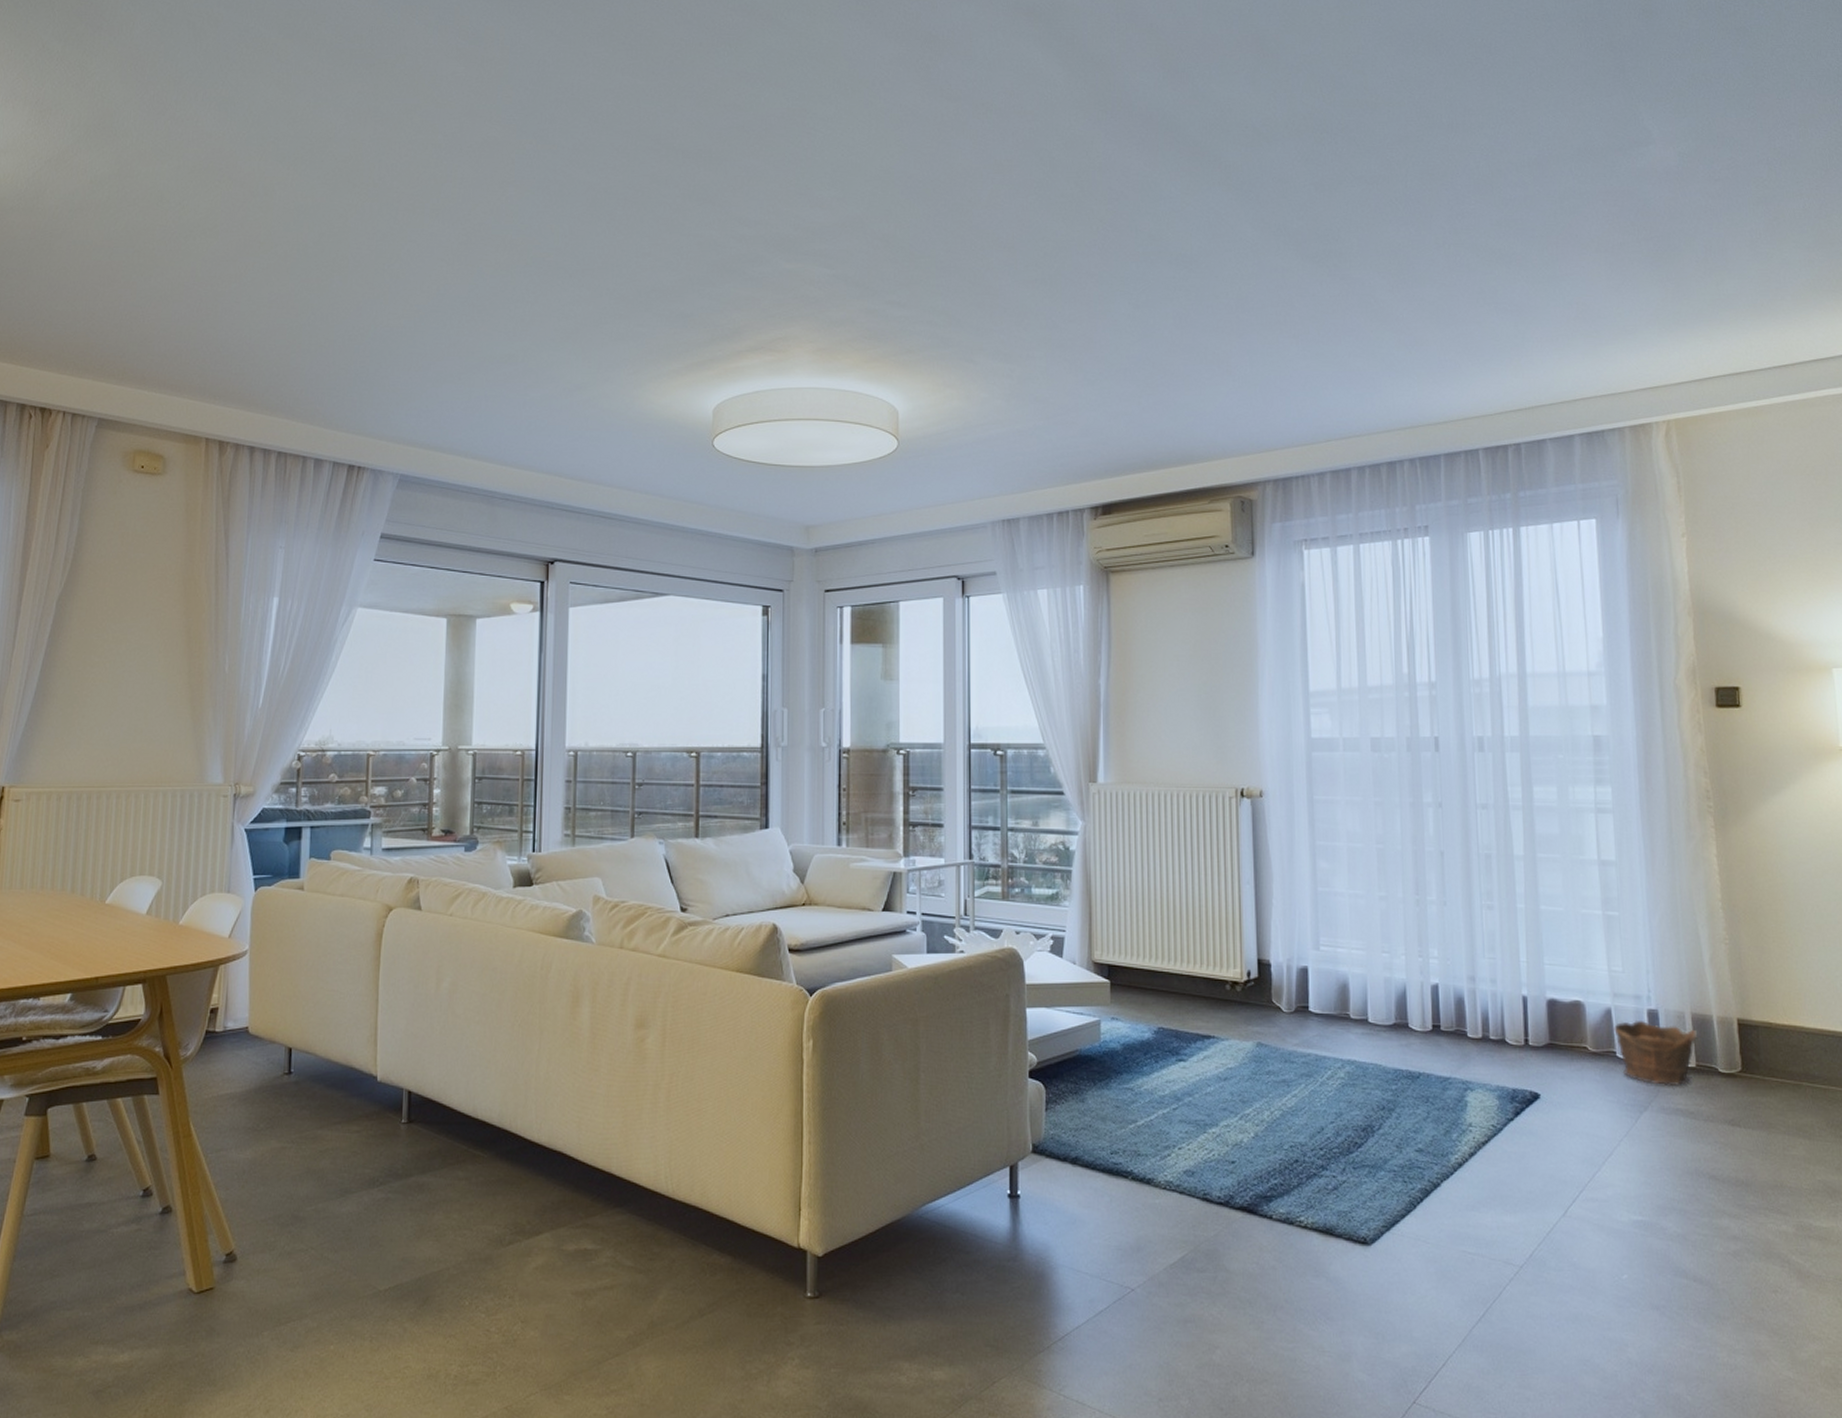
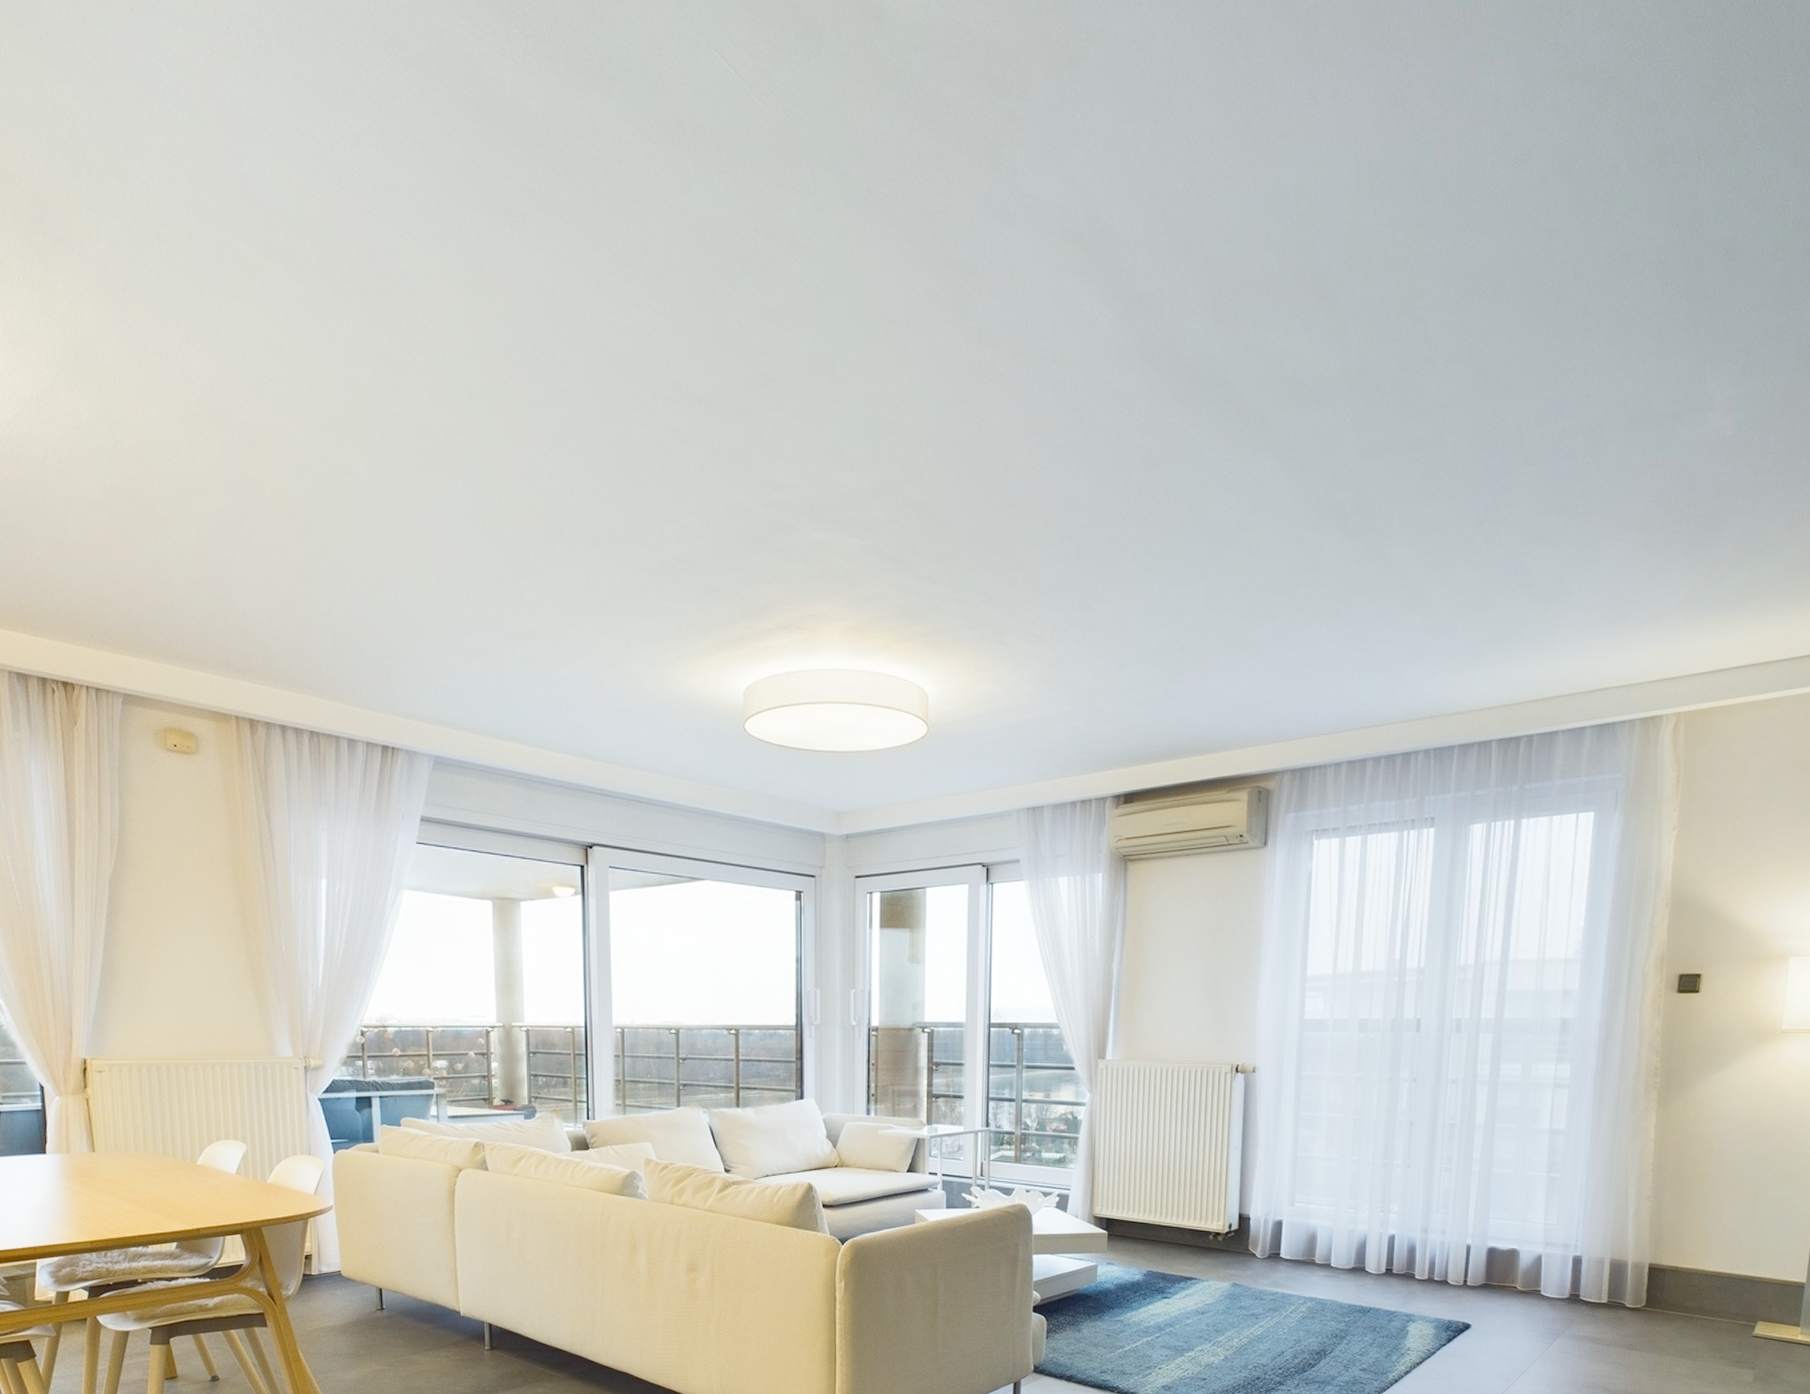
clay pot: present [1614,1021,1698,1085] -> none [1542,1265,1613,1317]

